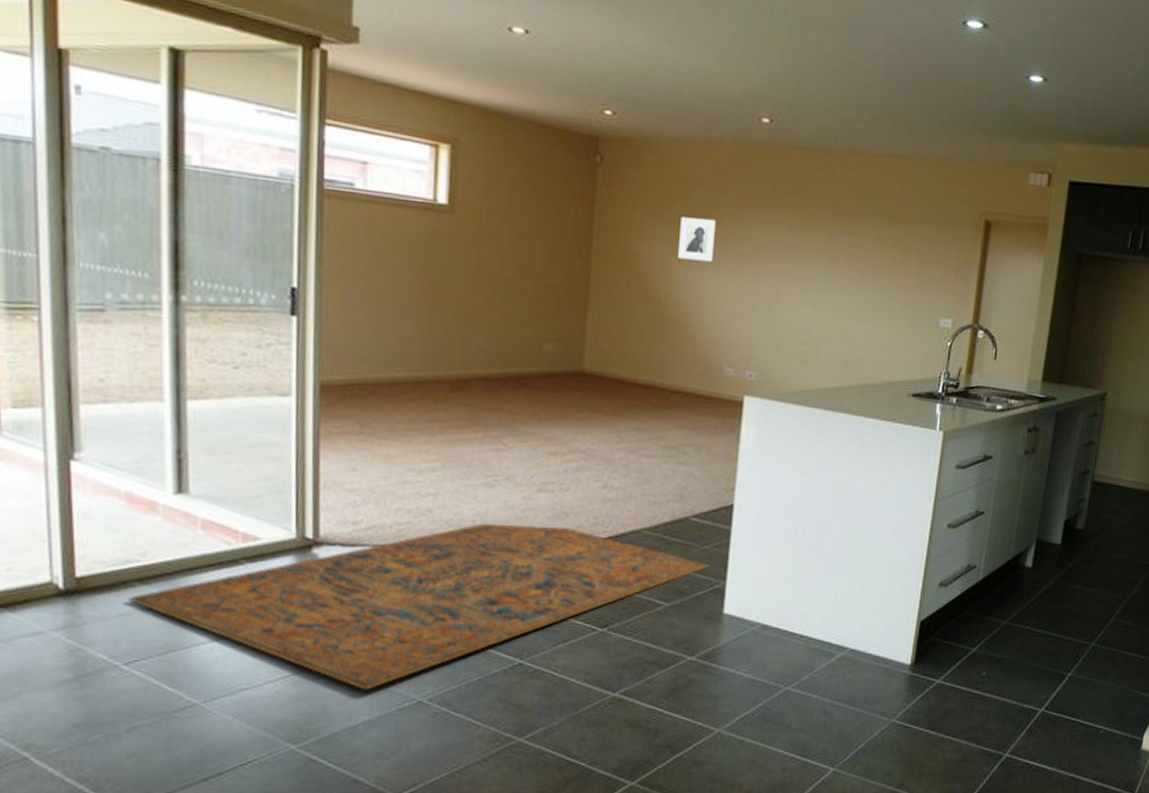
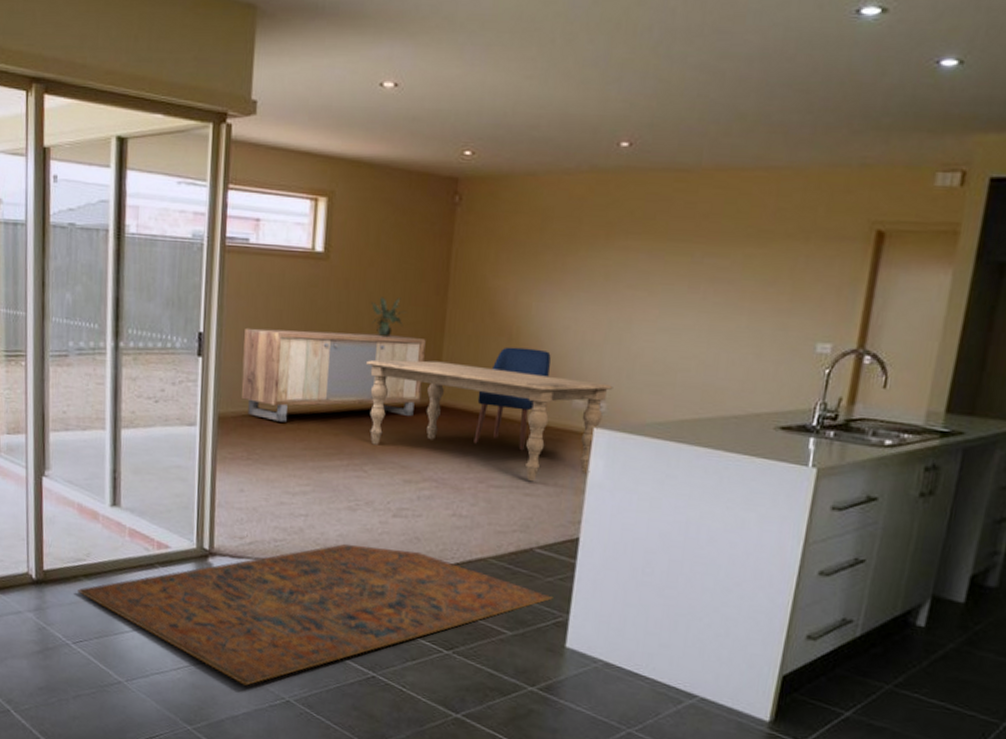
sideboard: none [349,285,569,392] -> present [241,328,426,422]
dining table: none [502,324,762,449] -> present [366,360,613,481]
potted plant: none [506,257,547,301] -> present [371,297,408,338]
chair: none [623,314,700,420] -> present [473,347,551,451]
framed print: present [678,216,717,262] -> none [531,249,571,293]

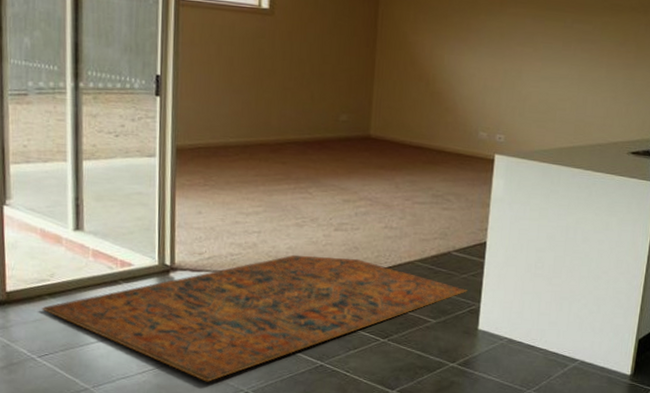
sideboard: present [241,328,426,422] -> none [197,72,359,153]
dining table: present [366,360,613,481] -> none [309,100,509,197]
potted plant: present [371,297,408,338] -> none [312,47,343,82]
chair: present [473,347,551,451] -> none [400,90,460,174]

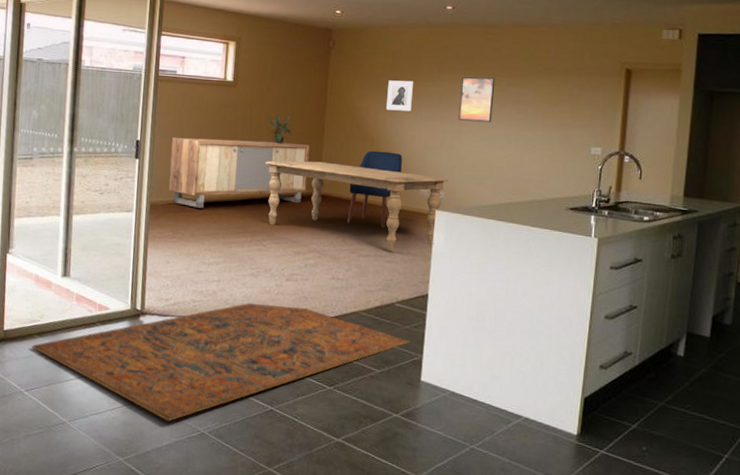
sideboard: none [197,72,359,153] -> present [168,137,310,209]
dining table: none [309,100,509,197] -> present [265,160,449,251]
potted plant: none [312,47,343,82] -> present [269,114,296,144]
chair: none [400,90,460,174] -> present [347,150,402,228]
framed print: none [443,12,474,48] -> present [386,80,414,112]
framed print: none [520,11,560,62] -> present [458,76,496,123]

